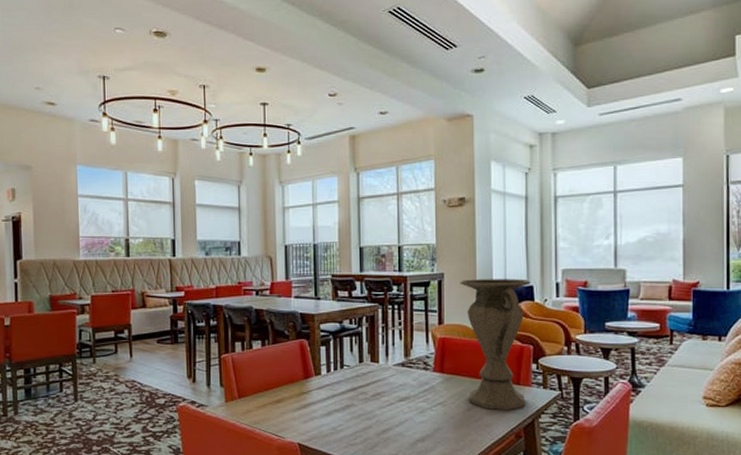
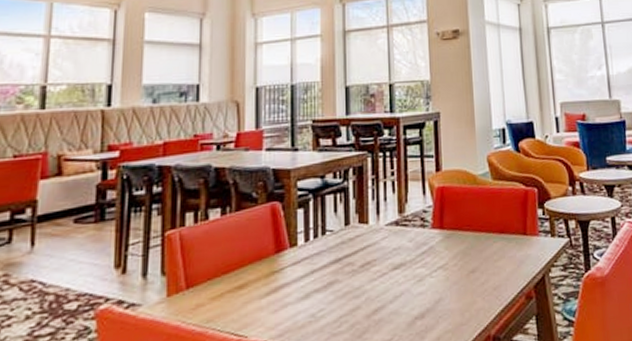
vase: present [460,278,530,410] -> none [457,114,535,268]

